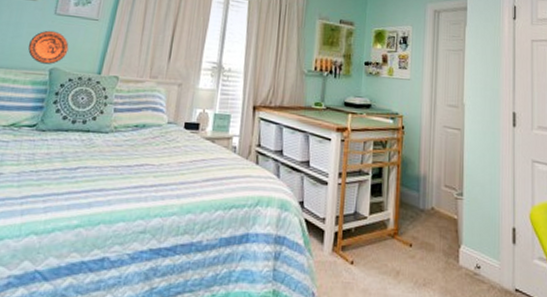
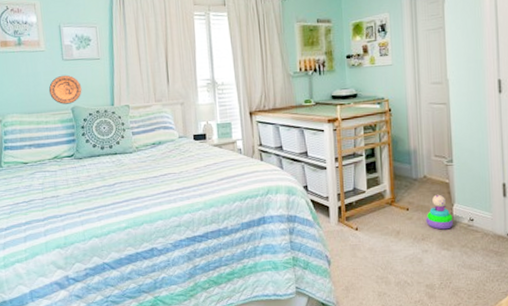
stacking toy: none [429,231,458,276] -> present [426,194,453,230]

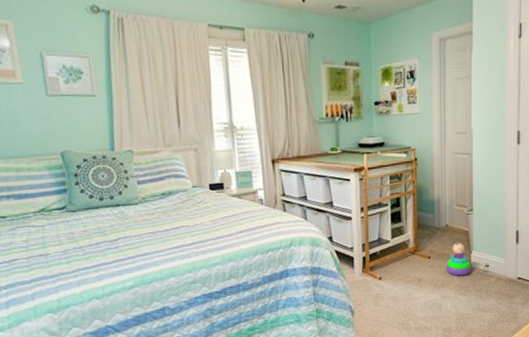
decorative plate: present [48,75,82,104] -> none [29,113,74,148]

